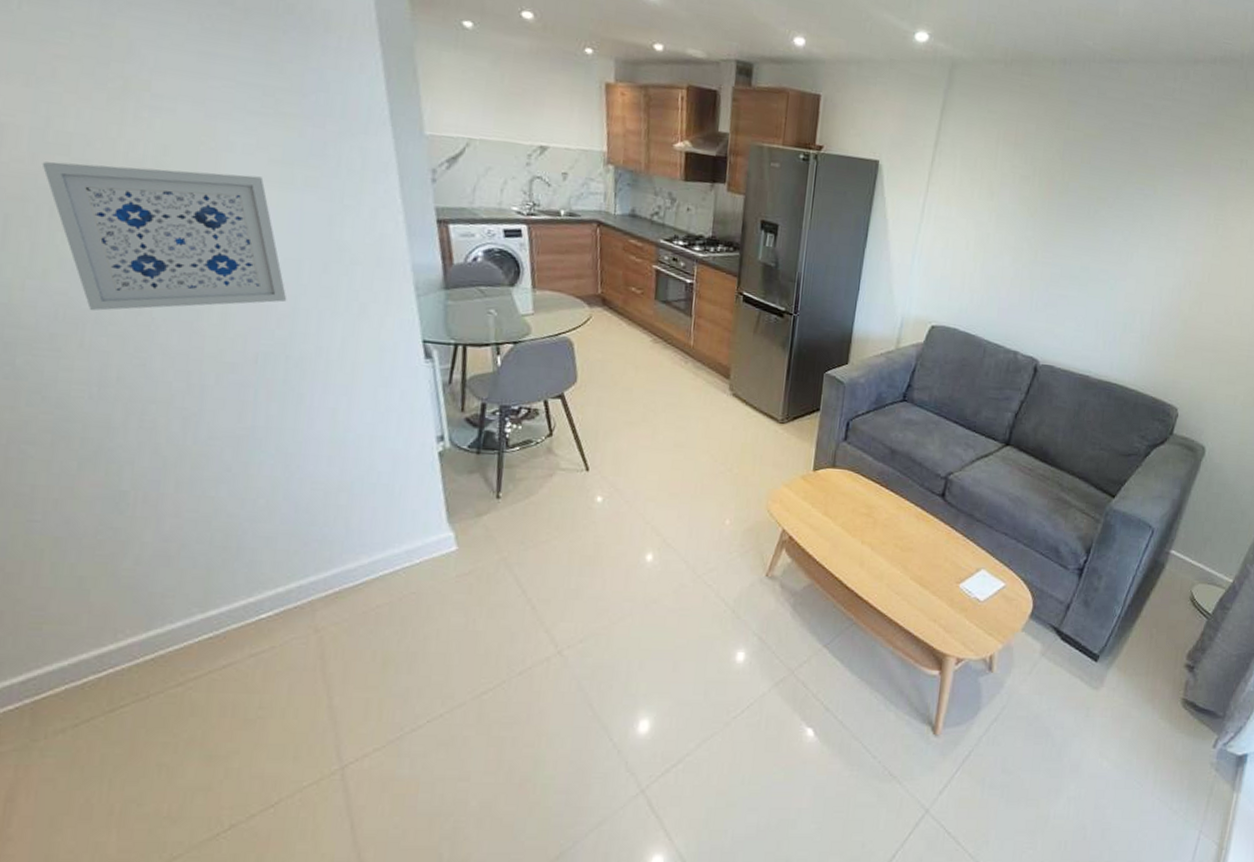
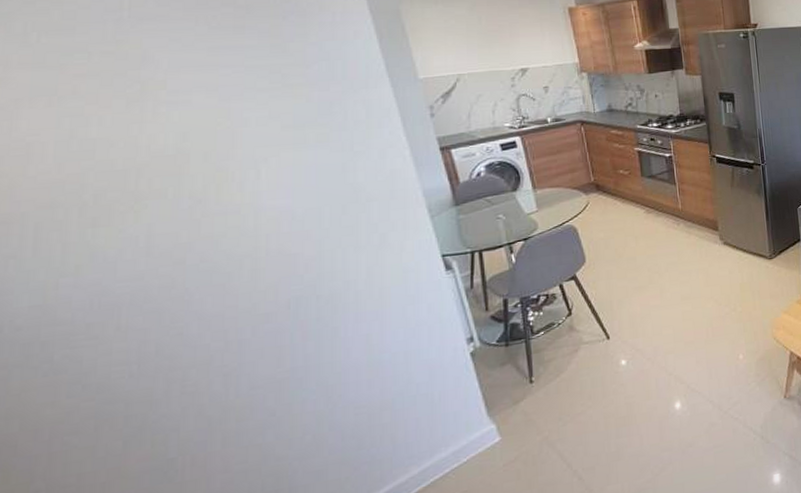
wall art: present [42,162,287,311] -> none [68,143,312,295]

